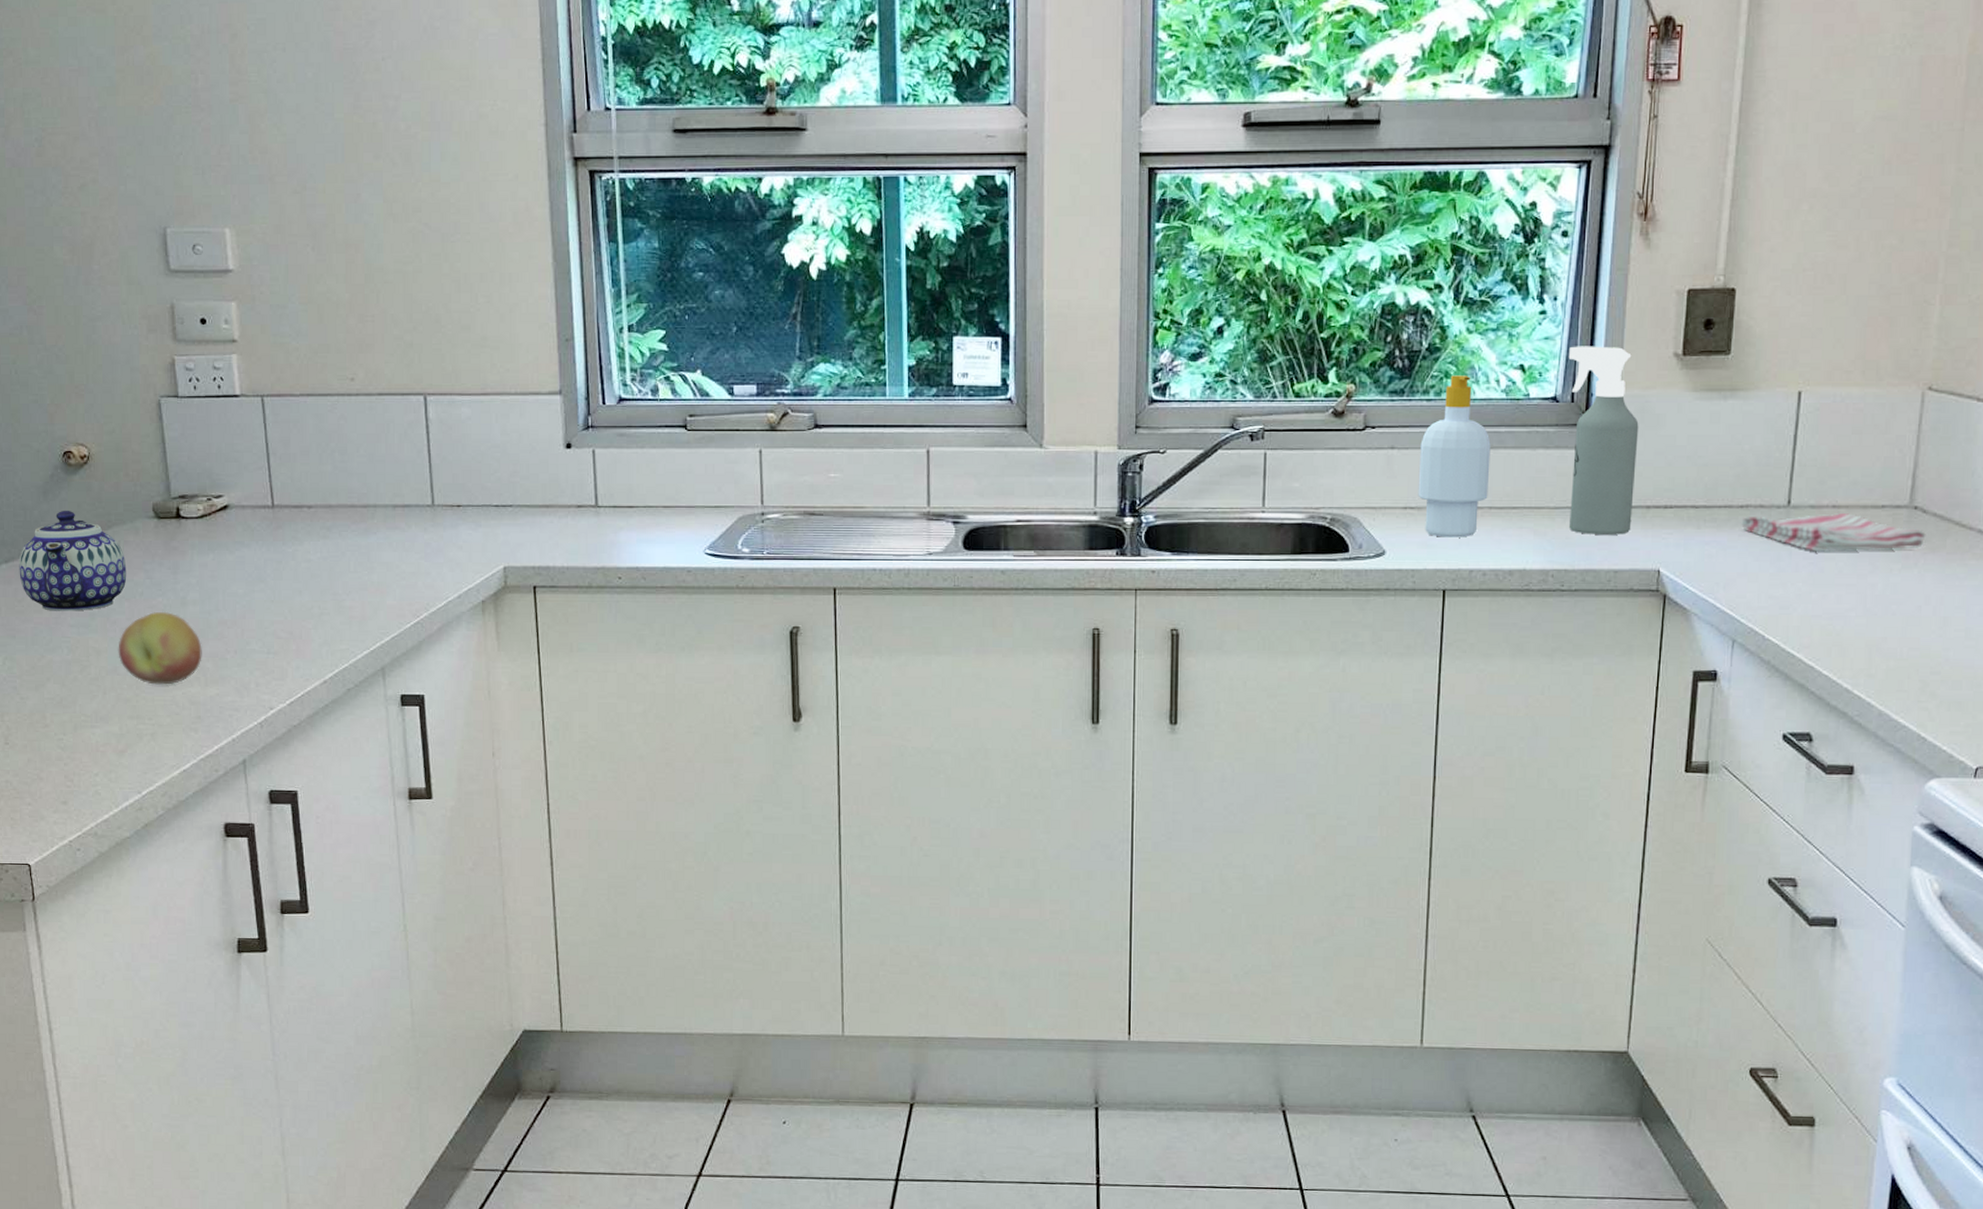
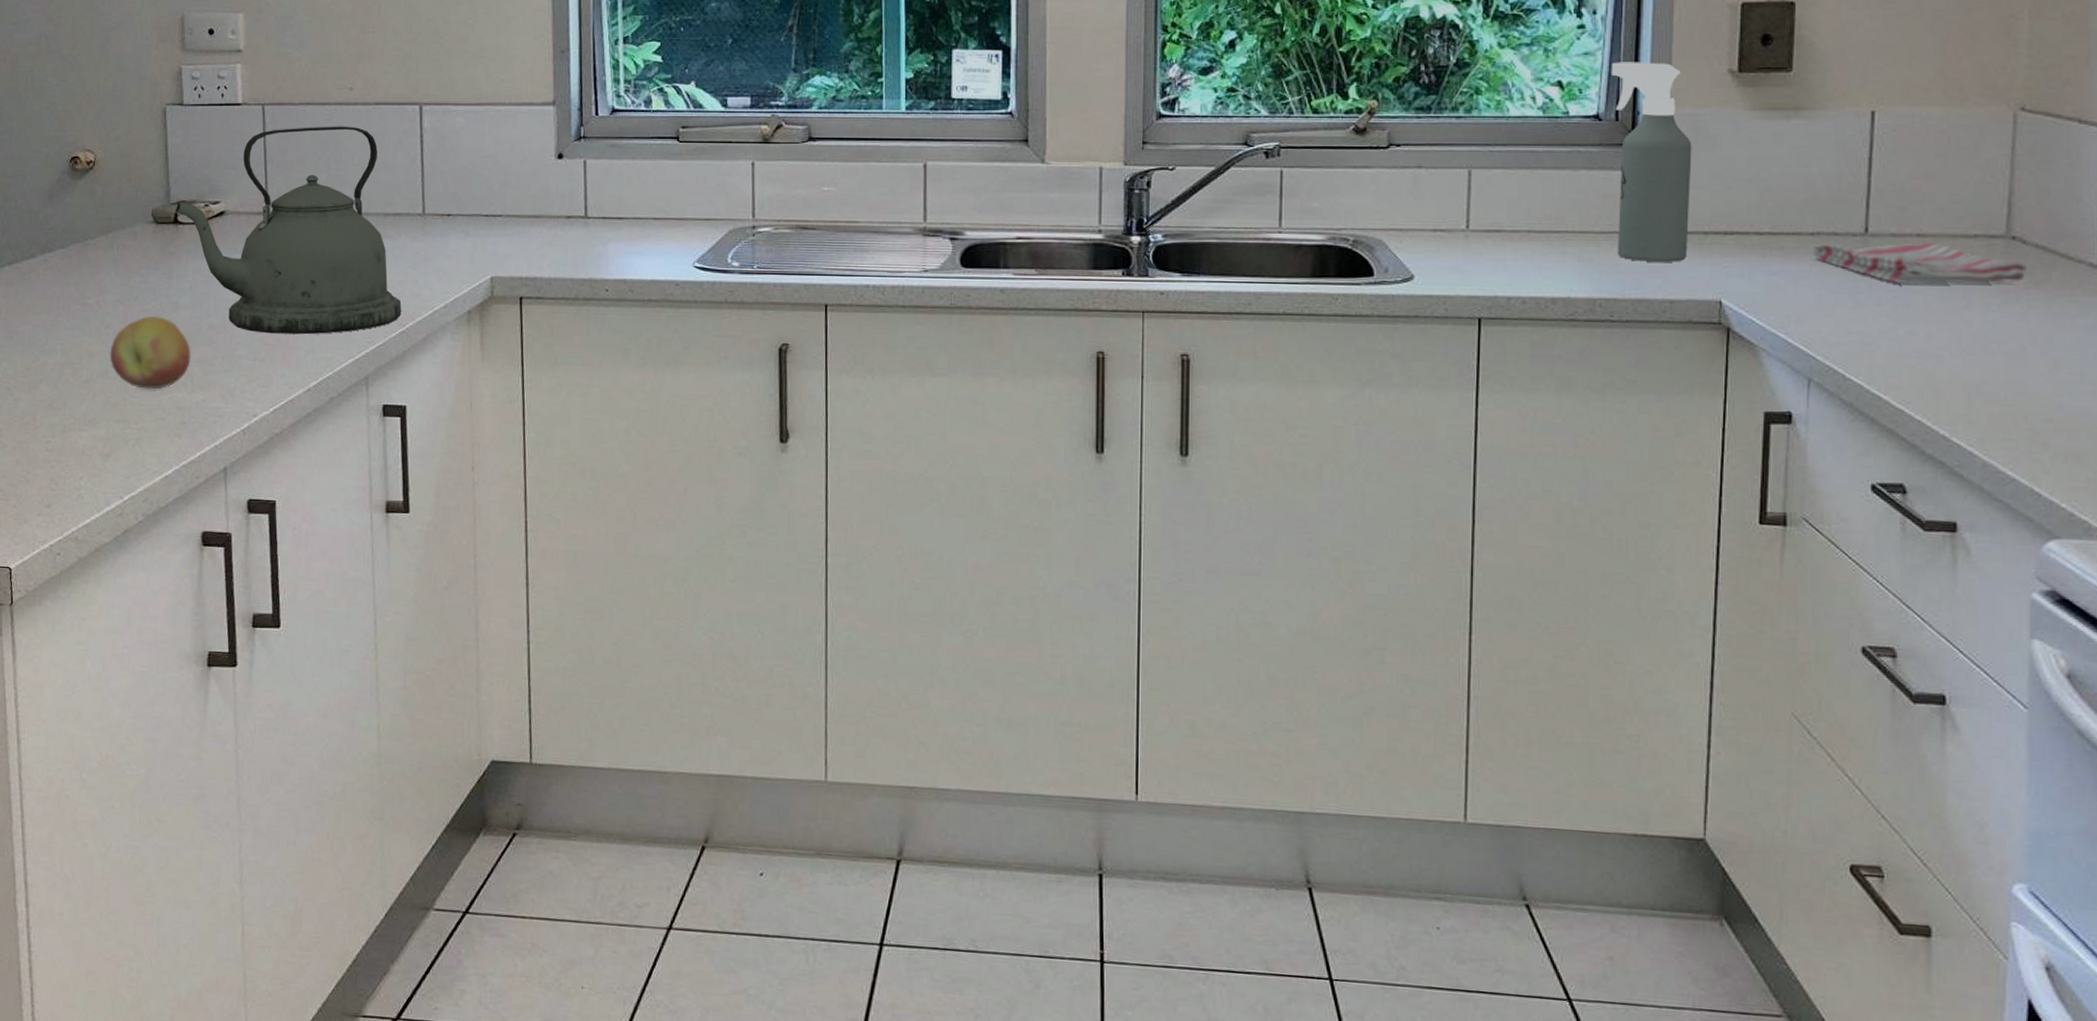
teapot: present [19,510,127,611] -> none [21,214,124,314]
kettle: none [177,417,415,627] -> present [175,126,402,335]
soap bottle: present [1418,375,1491,538] -> none [1448,92,1527,263]

